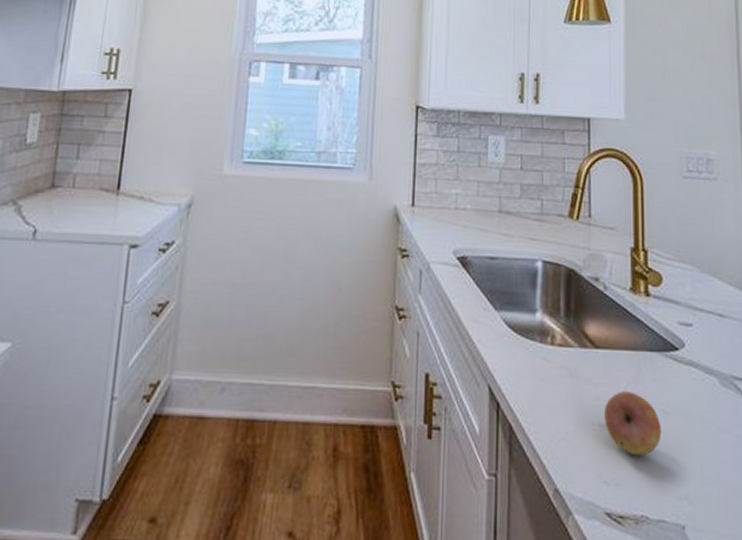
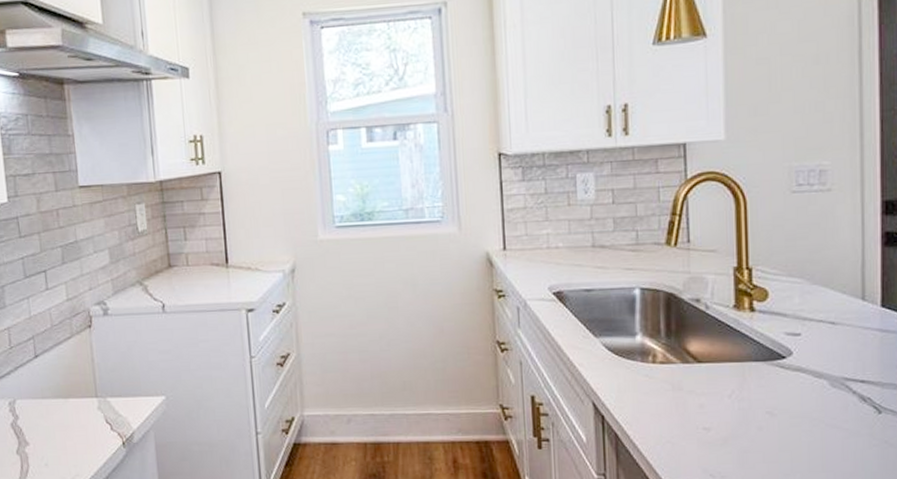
fruit: present [605,391,662,456] -> none [709,398,768,452]

